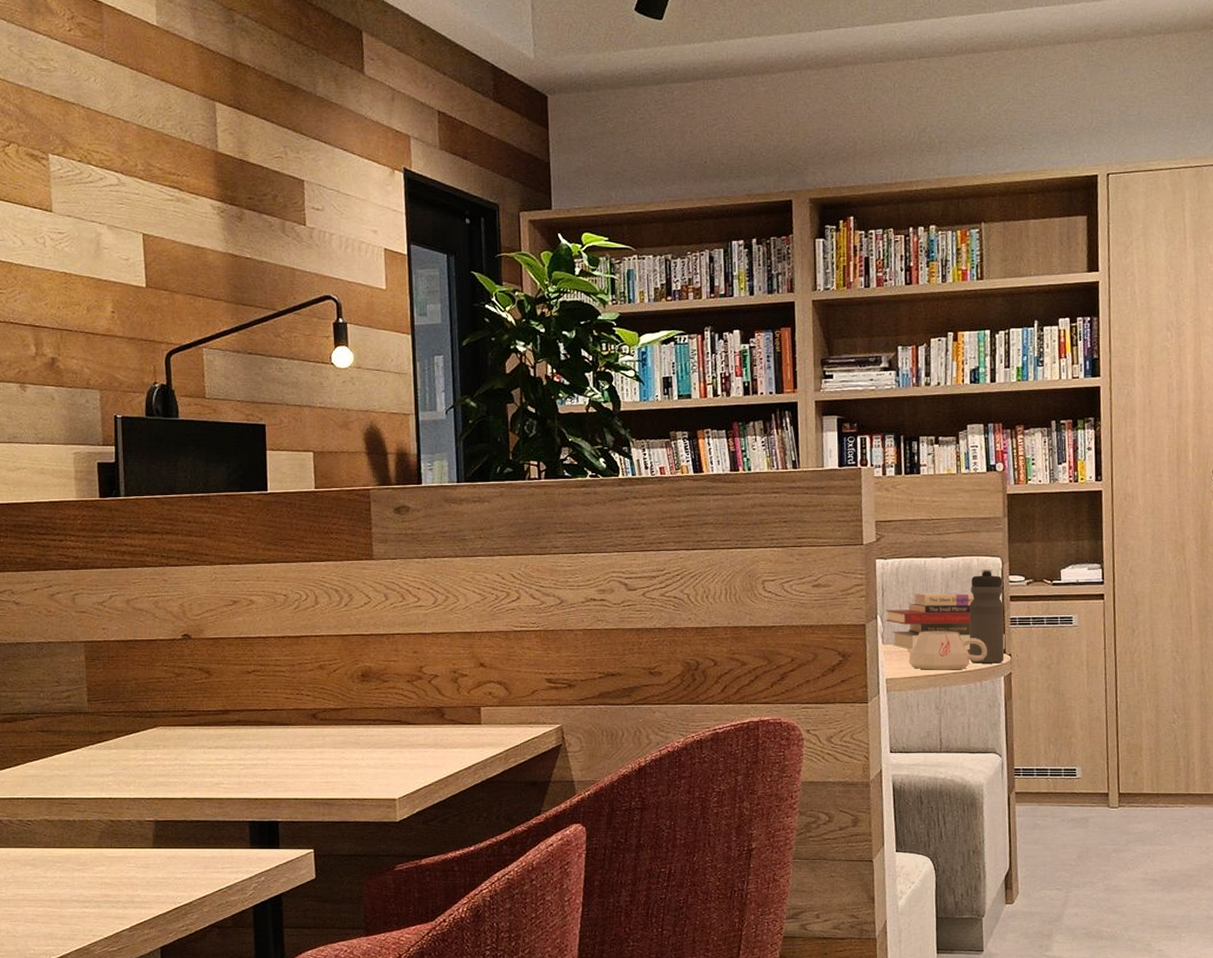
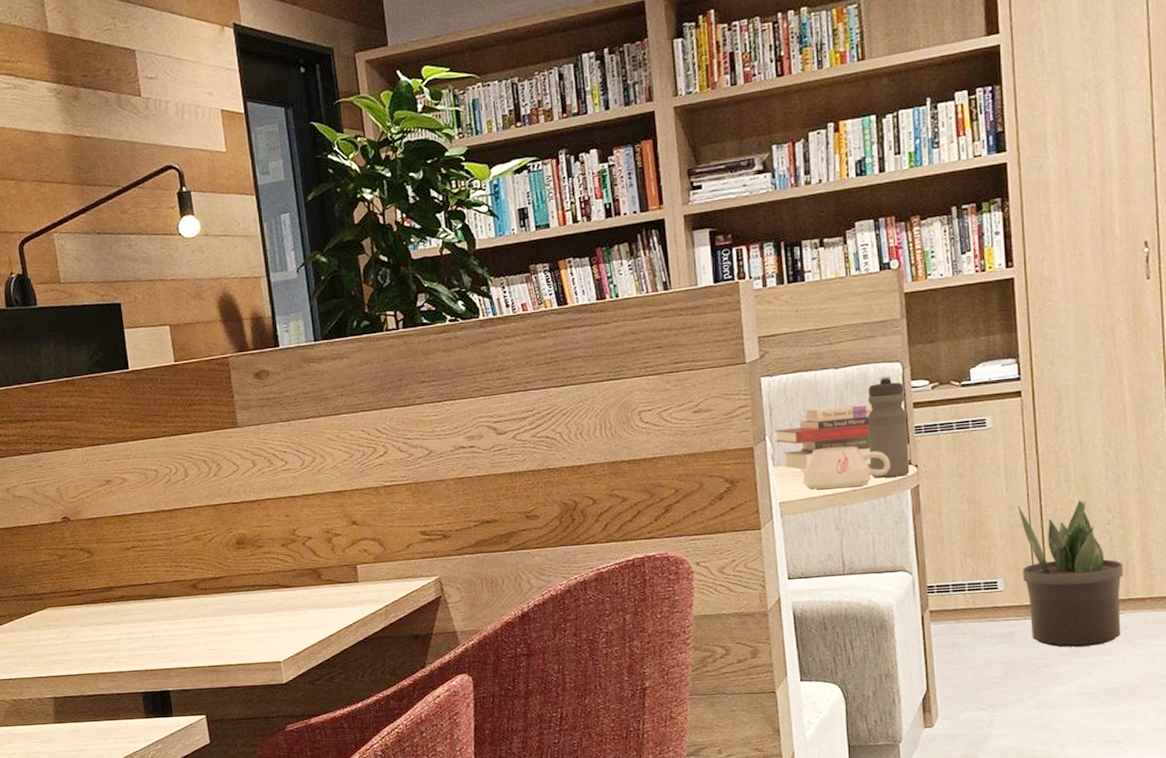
planter: none [1097,699,1185,835] -> present [1018,500,1124,648]

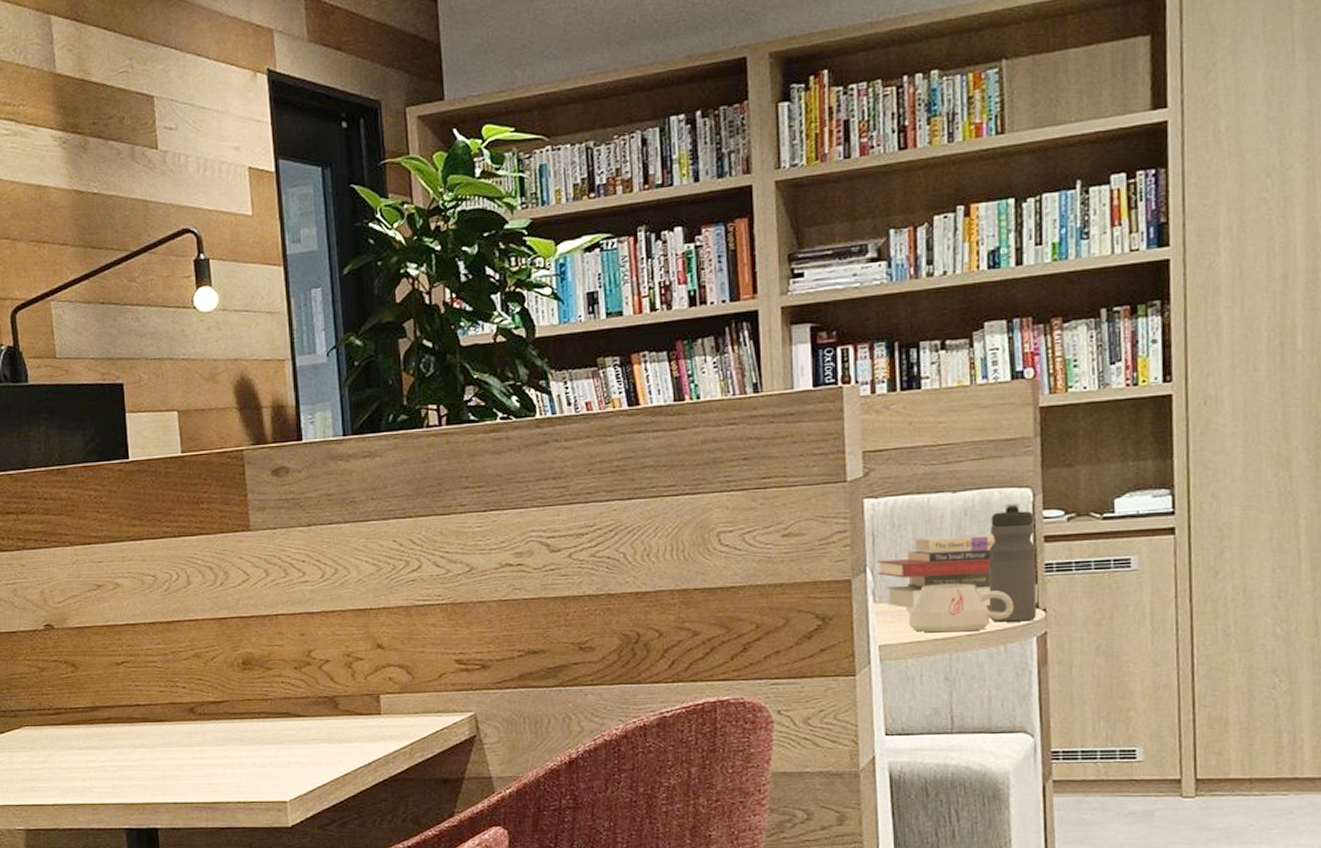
planter: present [1018,500,1124,648] -> none [1165,659,1290,831]

